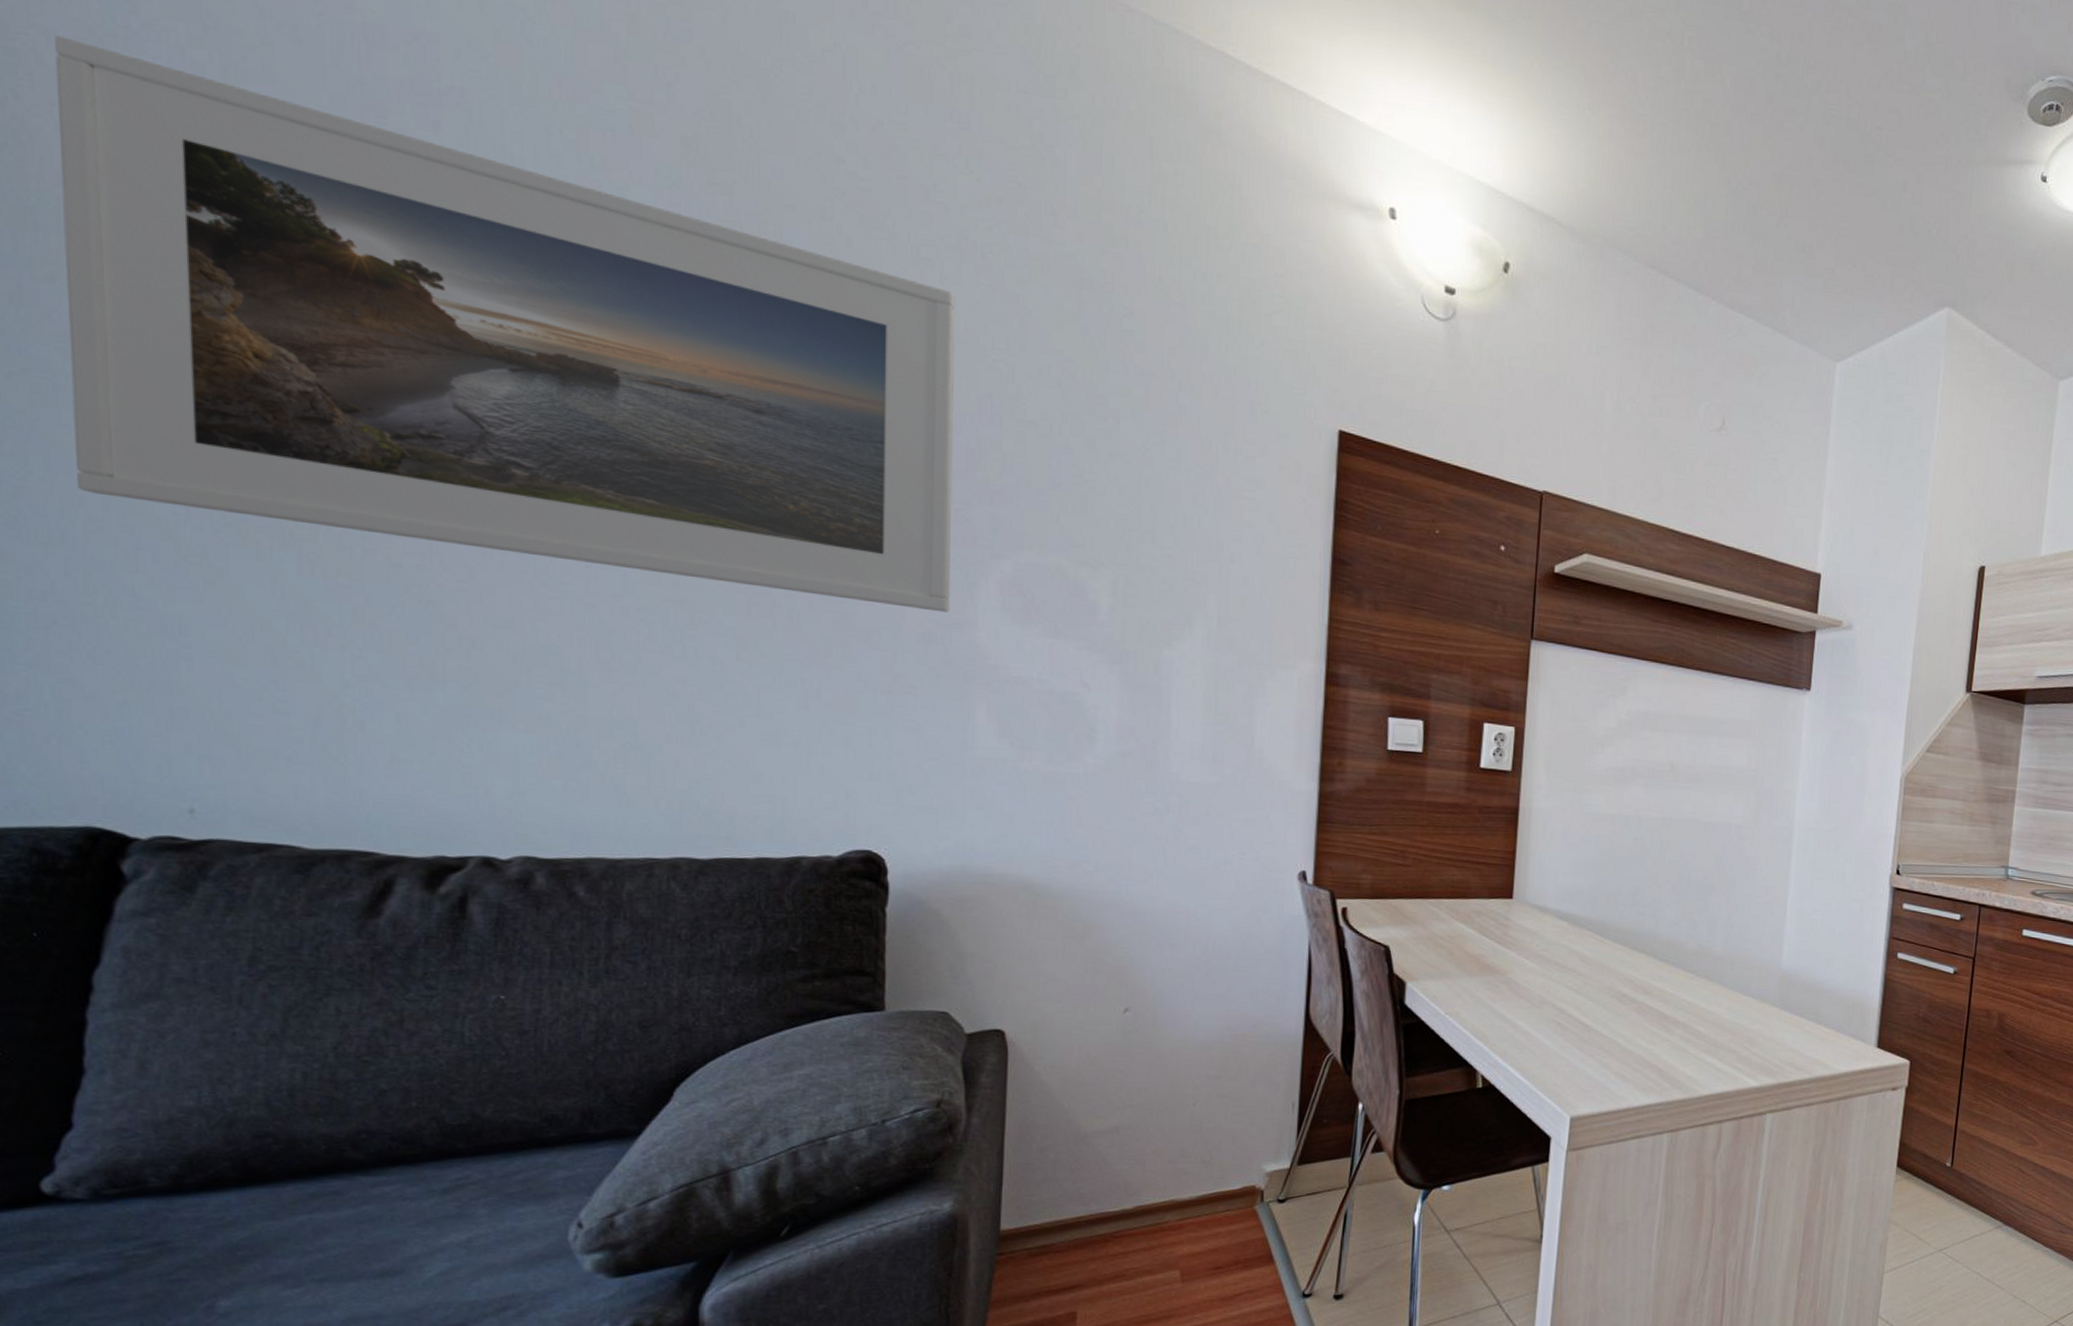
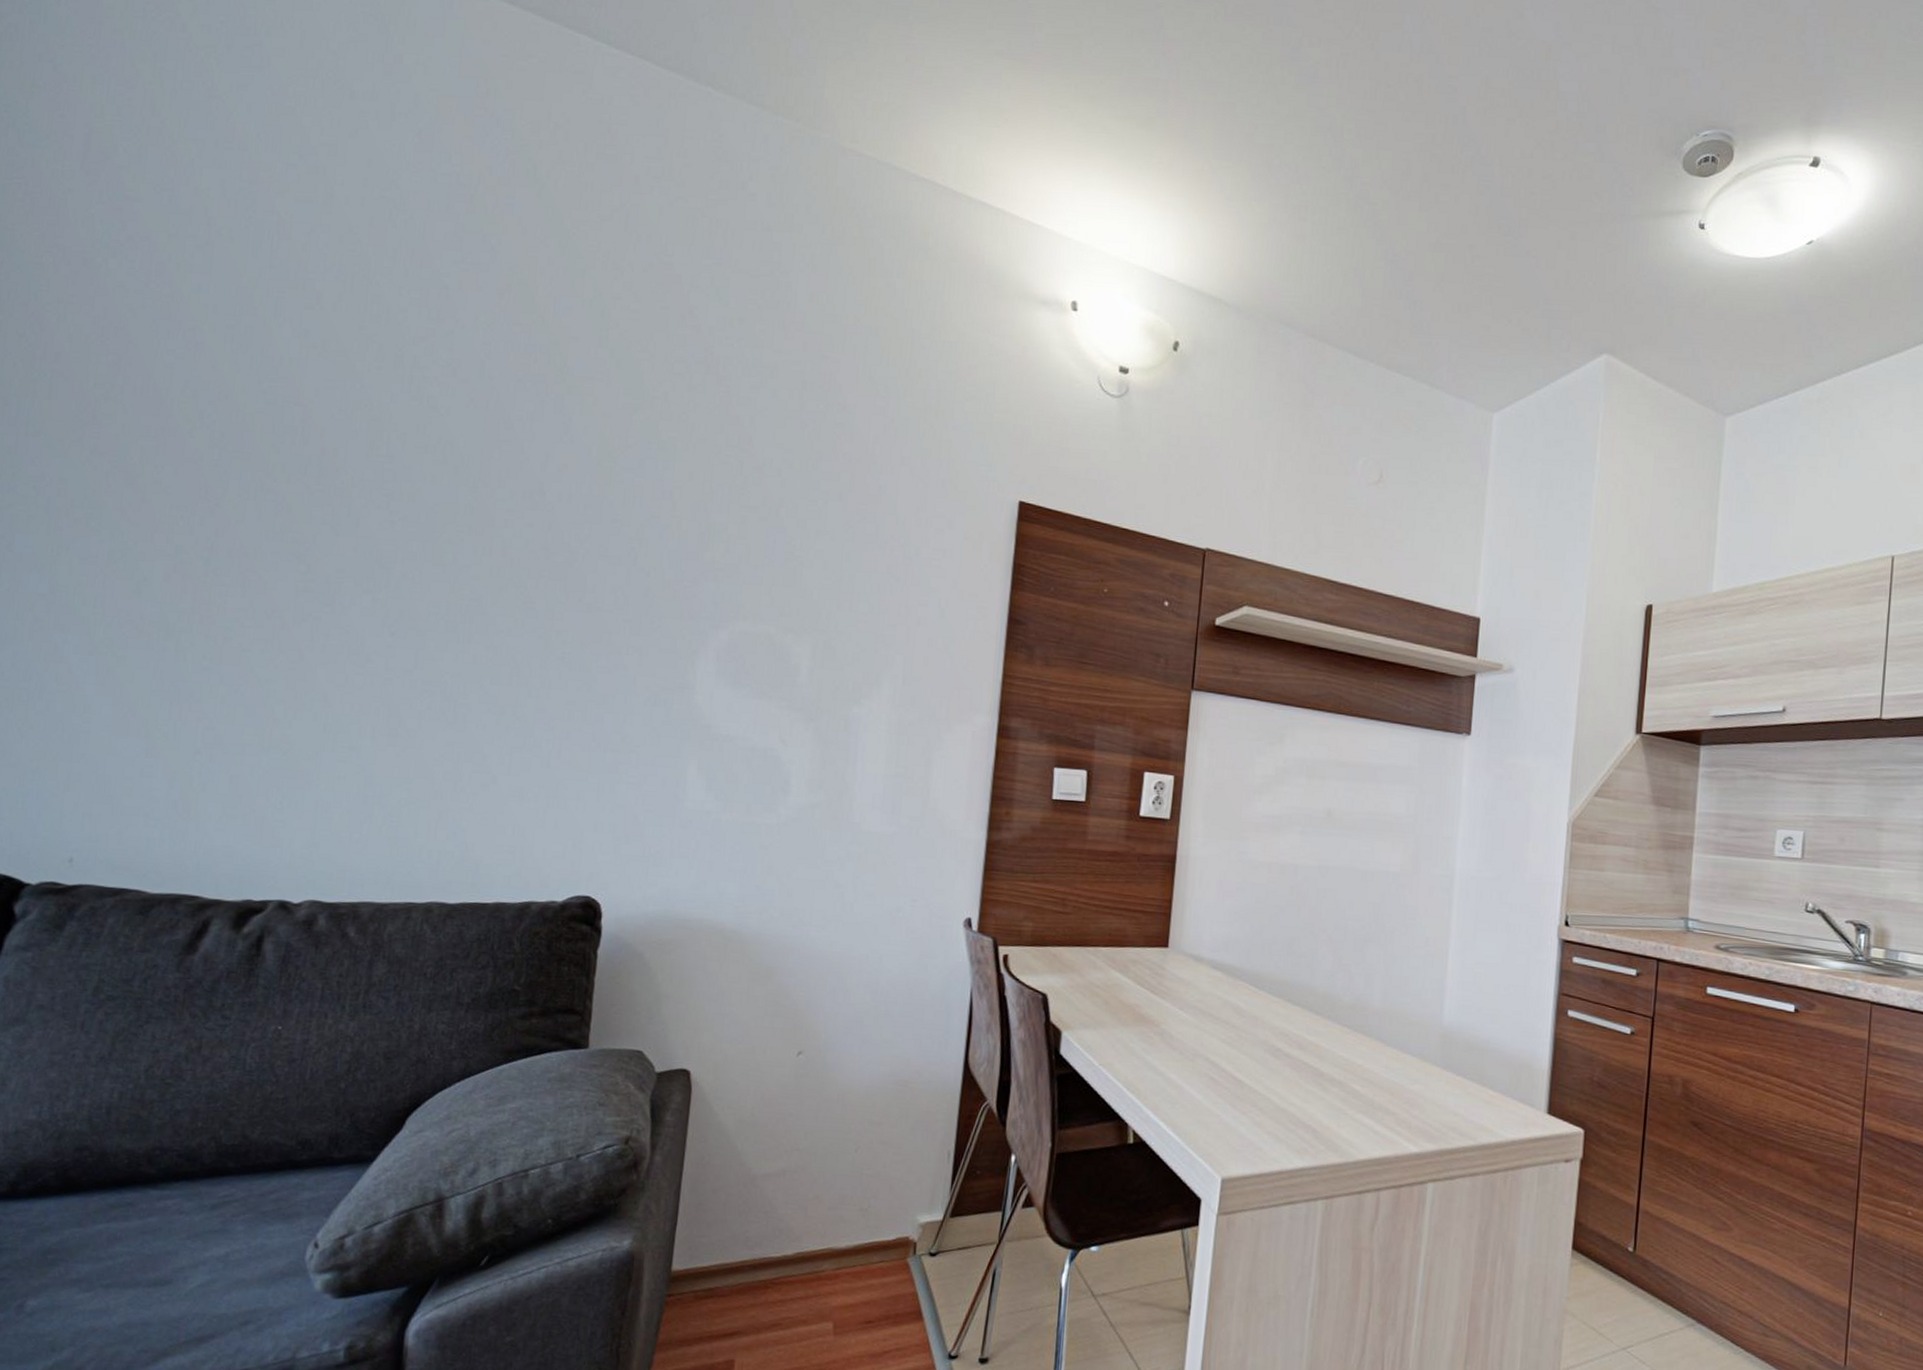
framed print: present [54,35,956,613] -> none [31,251,700,678]

